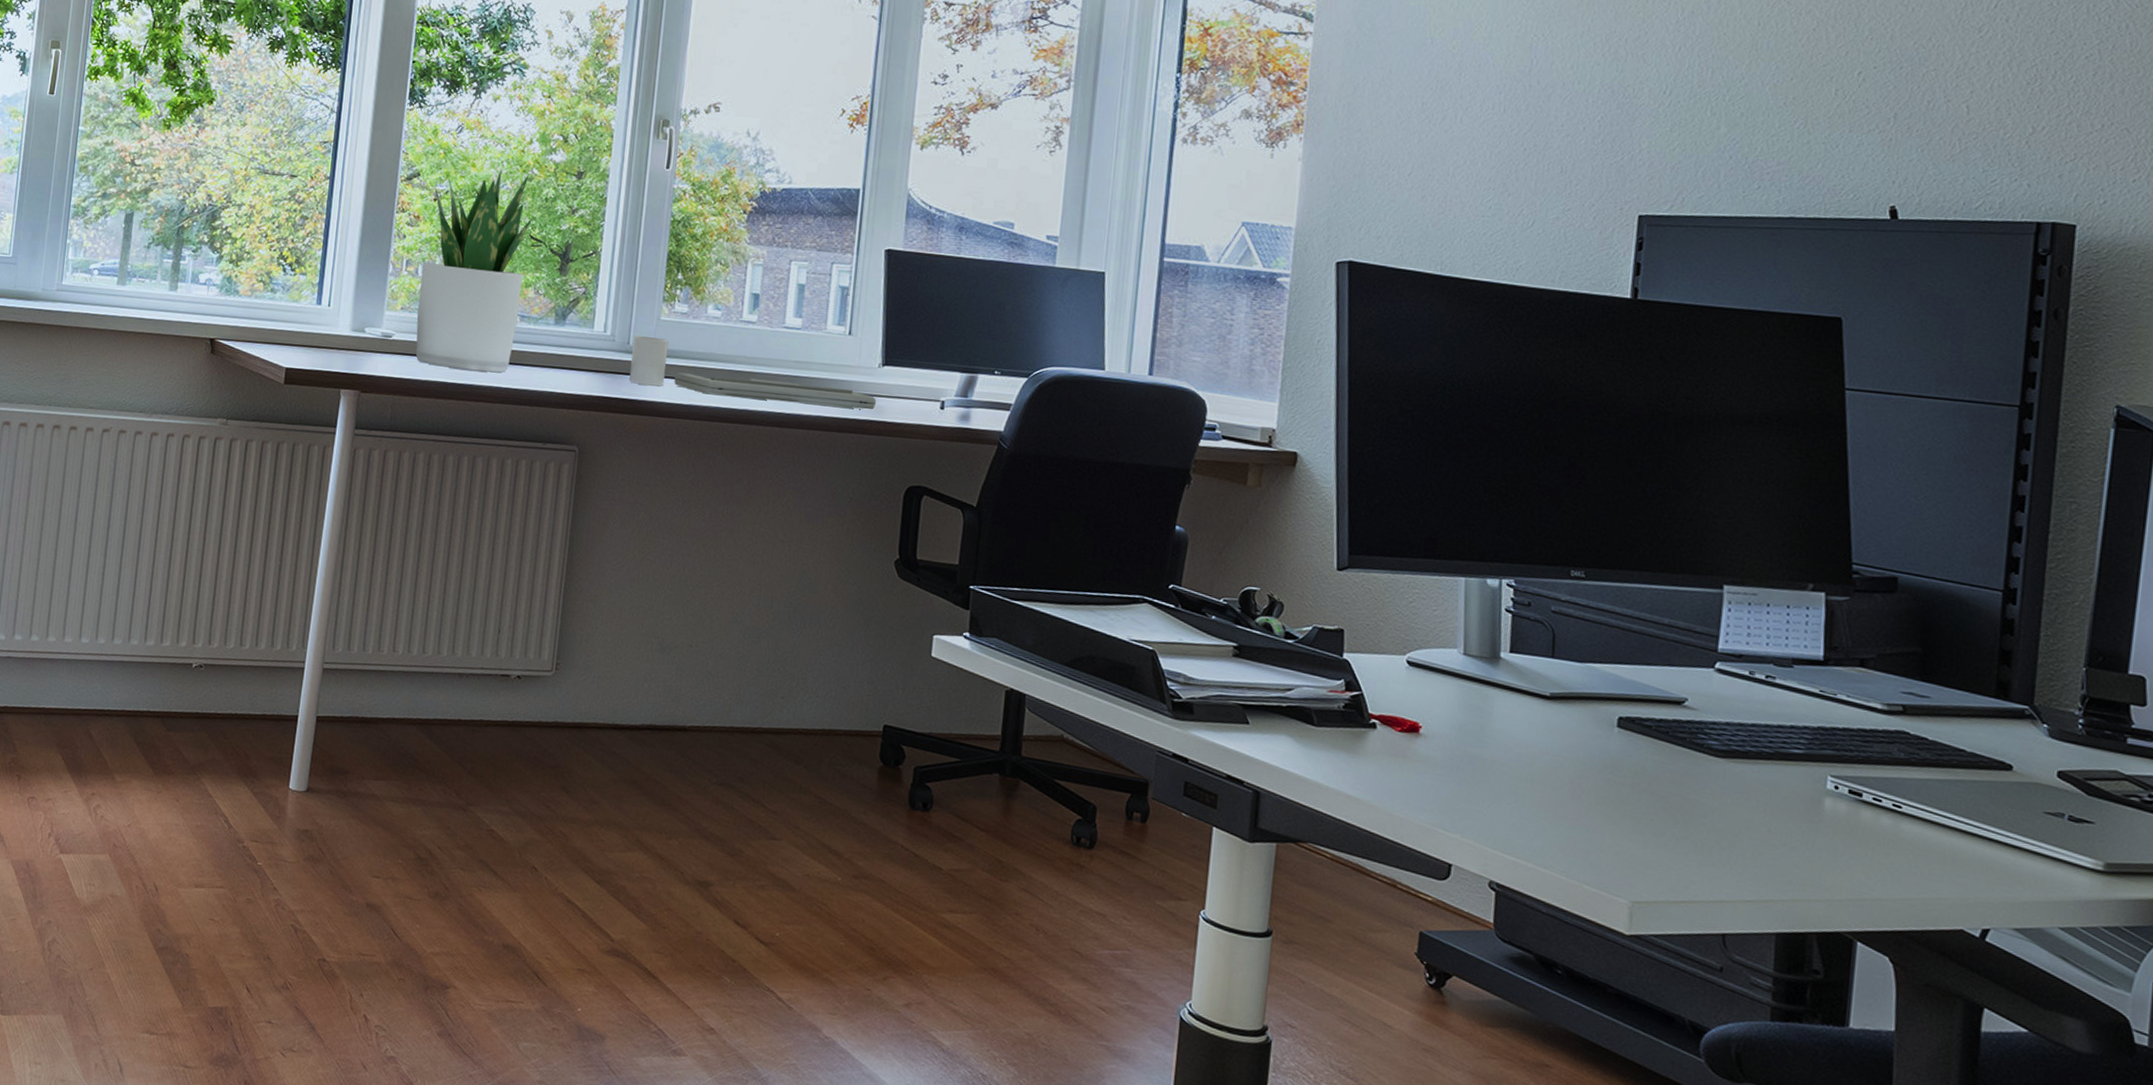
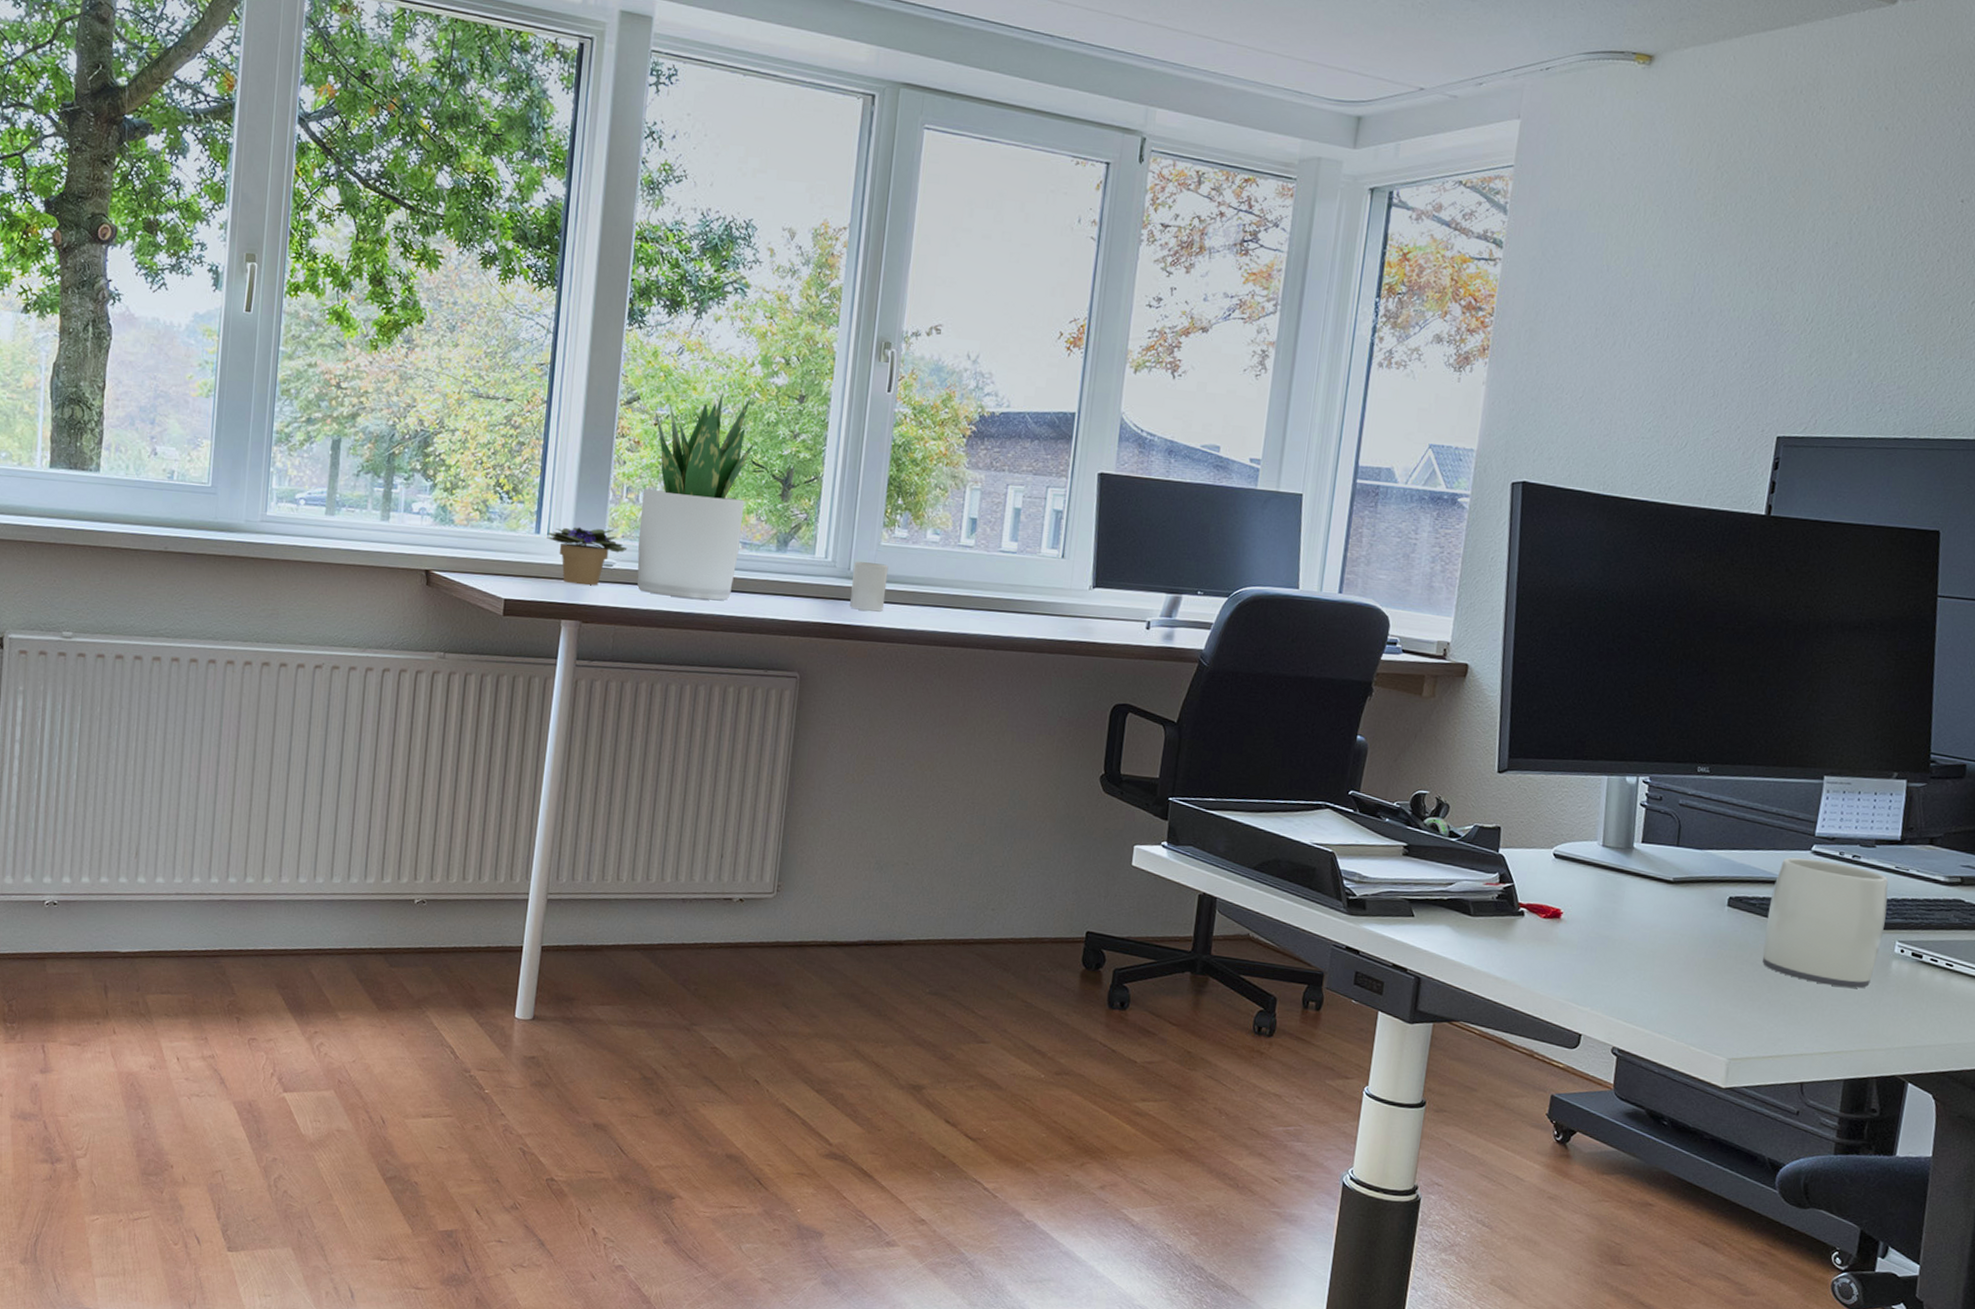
potted flower: none [328,298,407,357] -> present [547,527,628,586]
computer keyboard: present [674,372,876,410] -> none [893,597,1086,632]
mug: none [1664,675,1814,828] -> present [1762,857,1889,988]

